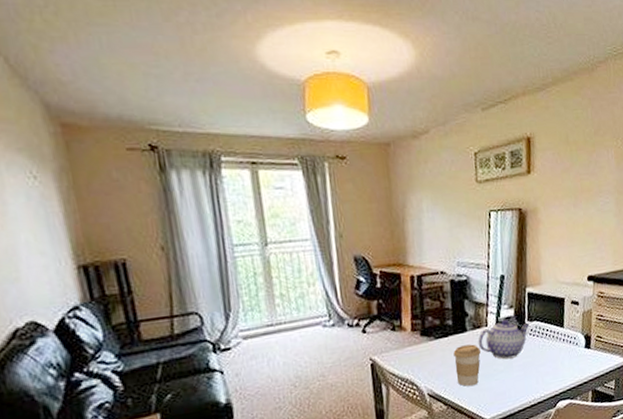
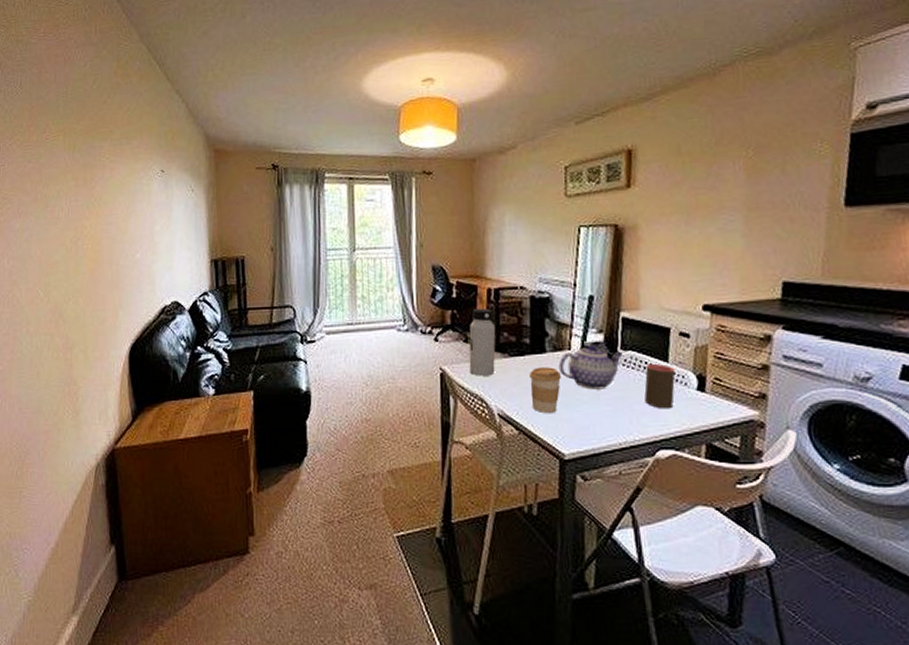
water bottle: none [396,295,423,362] -> present [469,308,496,376]
cup: none [547,329,569,367] -> present [644,363,676,409]

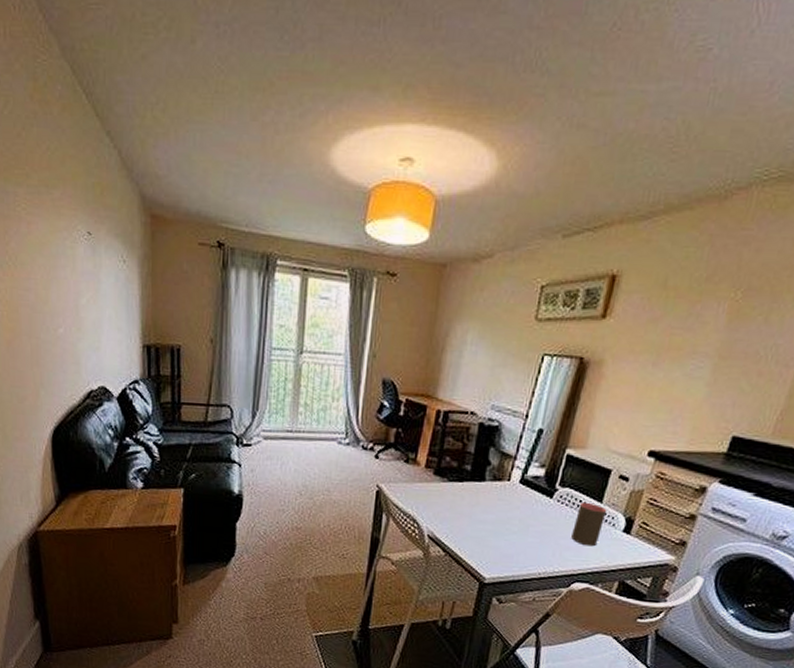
water bottle: present [469,308,496,376] -> none [406,429,439,498]
coffee cup: present [529,367,561,414] -> none [462,495,496,540]
teapot: present [558,344,623,390] -> none [494,477,560,522]

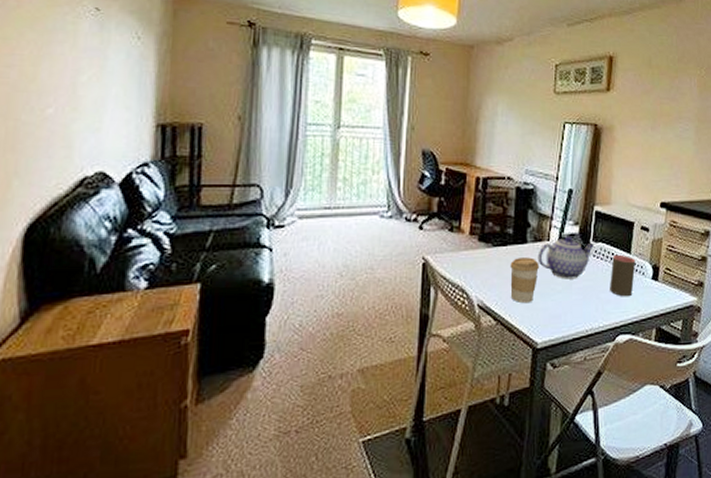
coffee cup: none [462,495,496,540] -> present [510,257,539,304]
teapot: none [494,477,560,522] -> present [538,236,594,279]

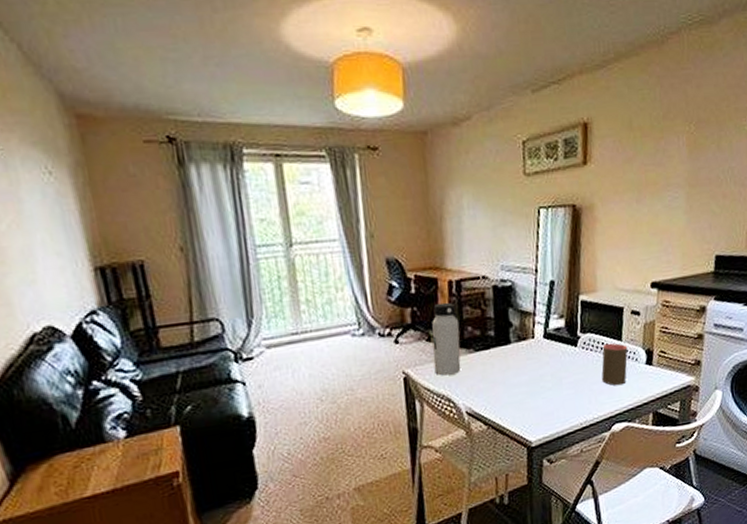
water bottle: none [453,196,482,266] -> present [432,302,461,376]
coffee cup: present [510,257,539,304] -> none [495,358,526,405]
teapot: present [538,236,594,279] -> none [523,330,582,376]

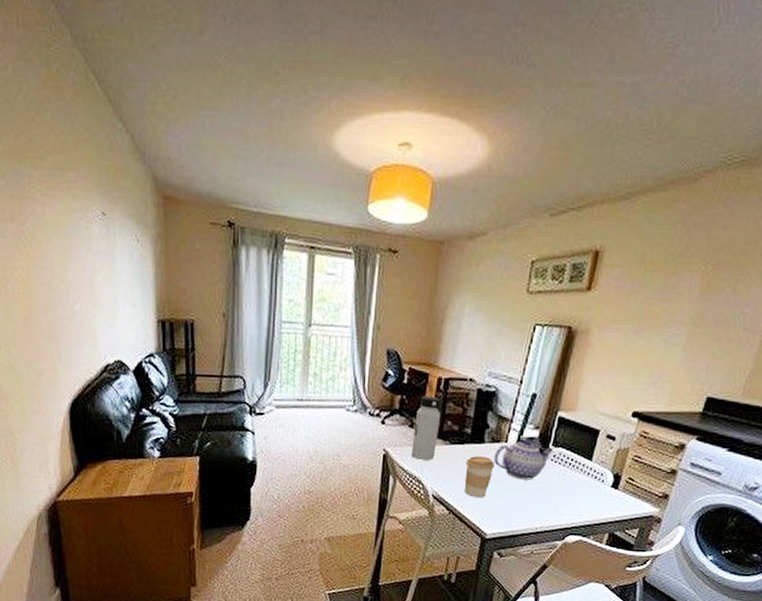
coffee cup: none [495,358,526,405] -> present [464,456,495,498]
teapot: none [523,330,582,376] -> present [493,439,553,480]
cup: present [601,343,628,386] -> none [565,460,597,502]

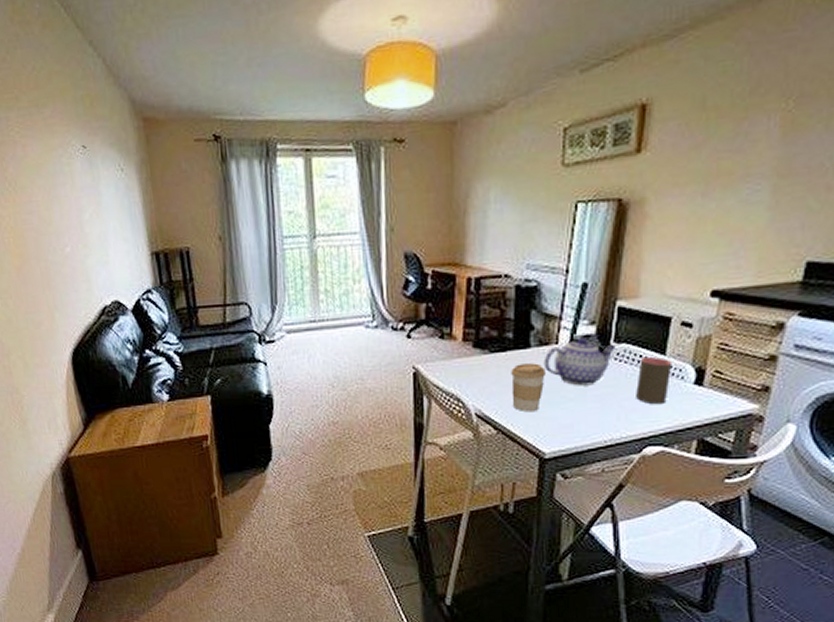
water bottle: present [411,395,441,460] -> none [445,300,476,375]
cup: none [565,460,597,502] -> present [636,356,673,405]

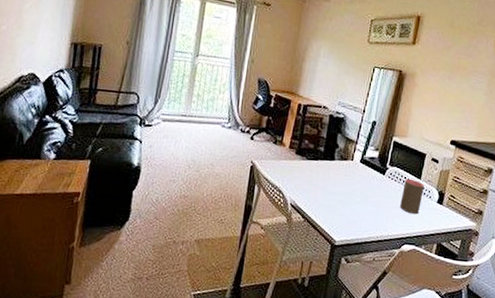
coffee cup: present [511,363,545,413] -> none [317,171,343,208]
teapot: present [543,337,616,386] -> none [342,158,390,194]

